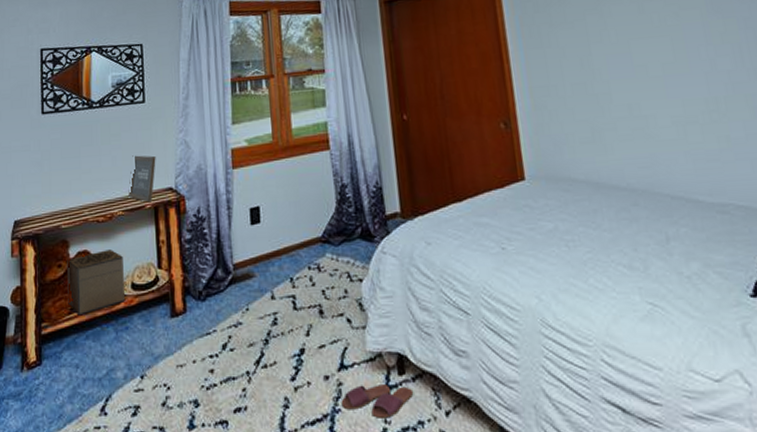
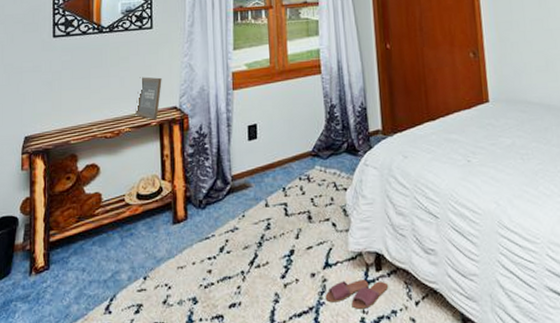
decorative box: present [67,250,125,316] -> none [75,163,130,224]

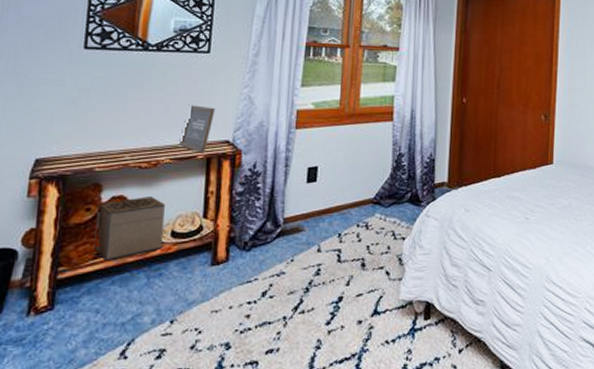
decorative box: none [75,163,130,224] -> present [94,197,165,261]
slippers: present [325,278,389,309] -> none [370,326,435,356]

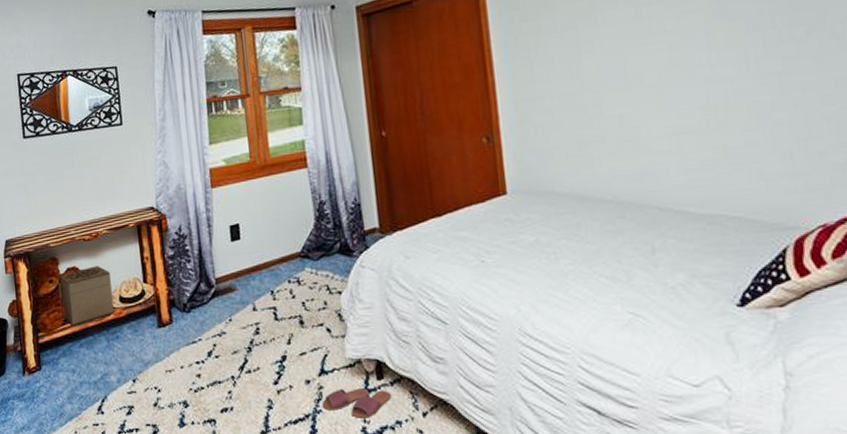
picture frame: present [179,105,215,153] -> none [111,176,137,222]
slippers: none [370,326,435,356] -> present [322,387,392,418]

